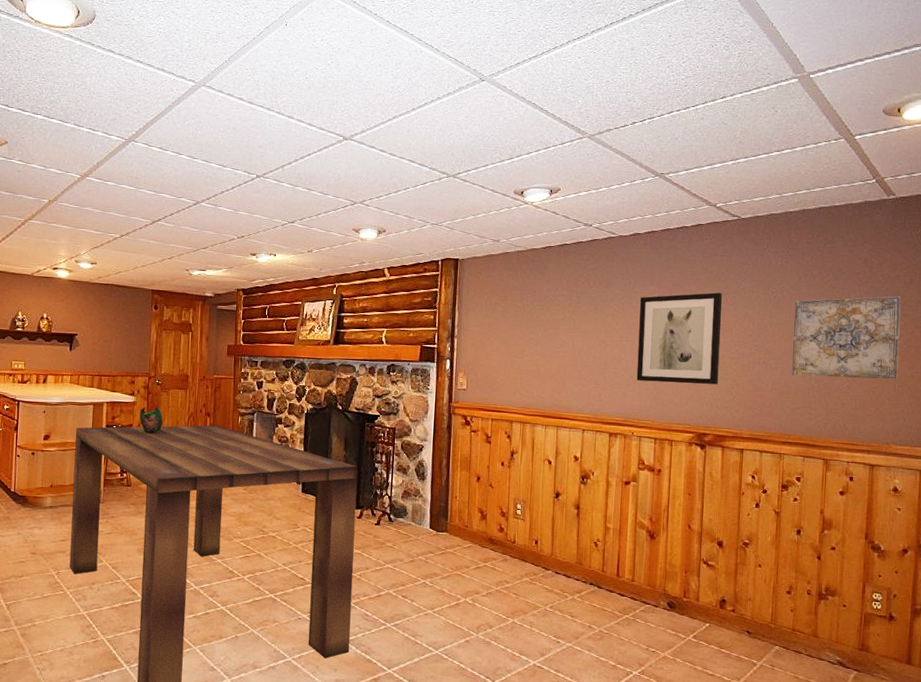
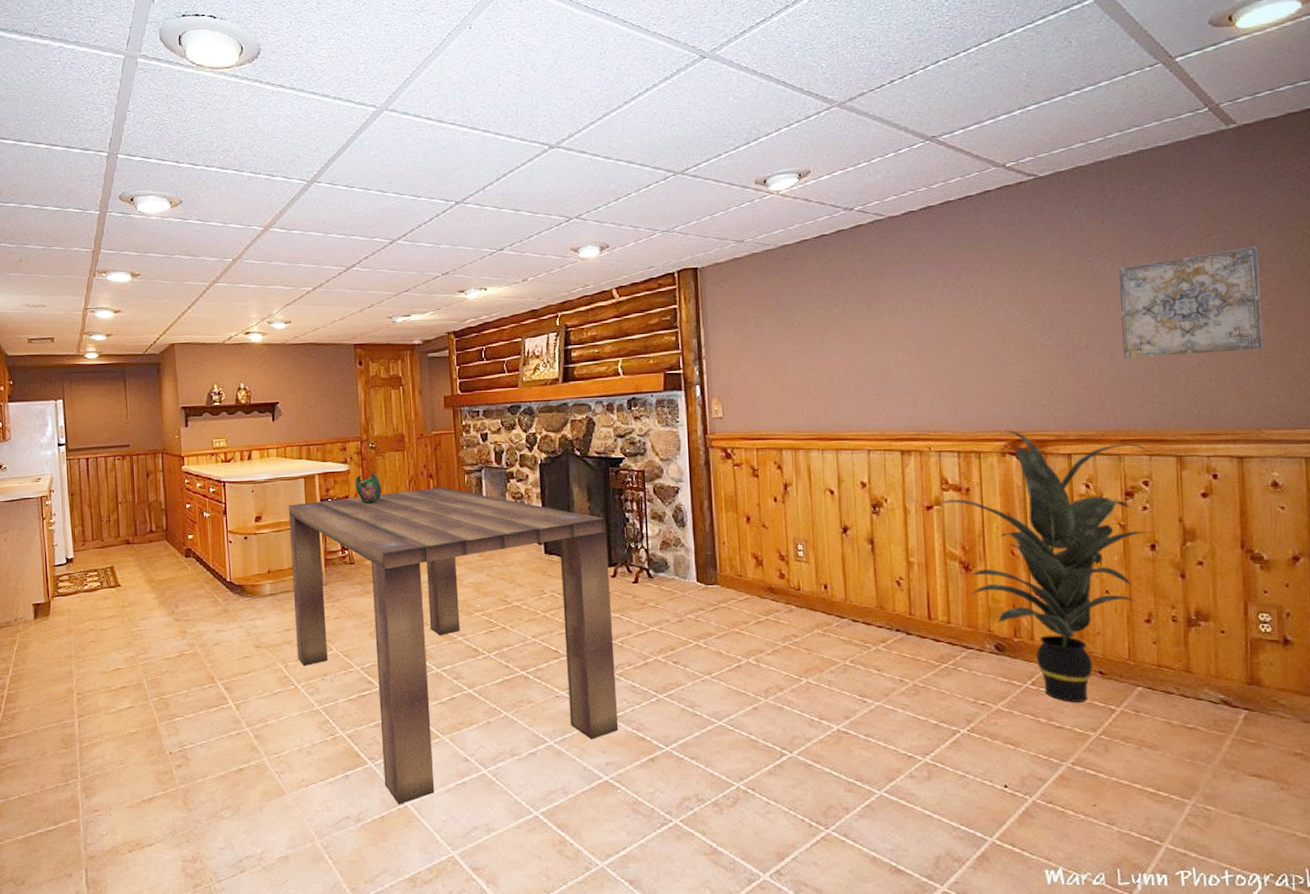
indoor plant: none [635,425,804,655] -> present [938,431,1152,702]
wall art: present [636,292,723,385] -> none [922,270,1030,386]

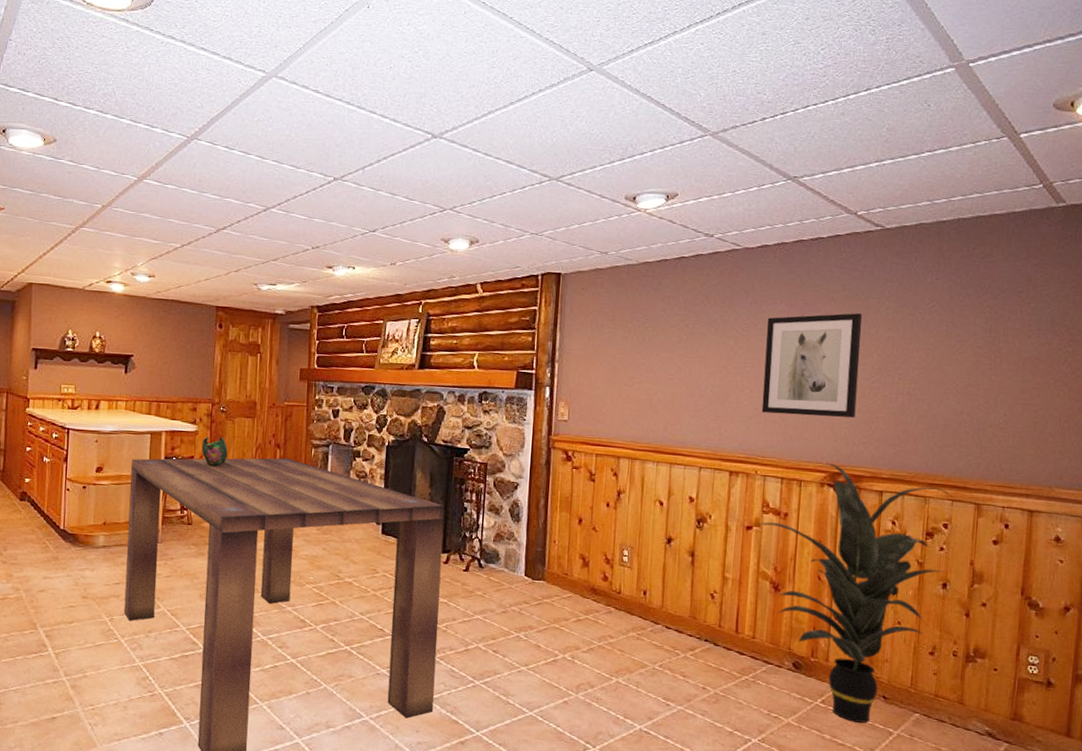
wall art: none [922,270,1030,386] -> present [761,313,862,418]
wall art: present [1120,247,1264,359] -> none [940,318,1070,414]

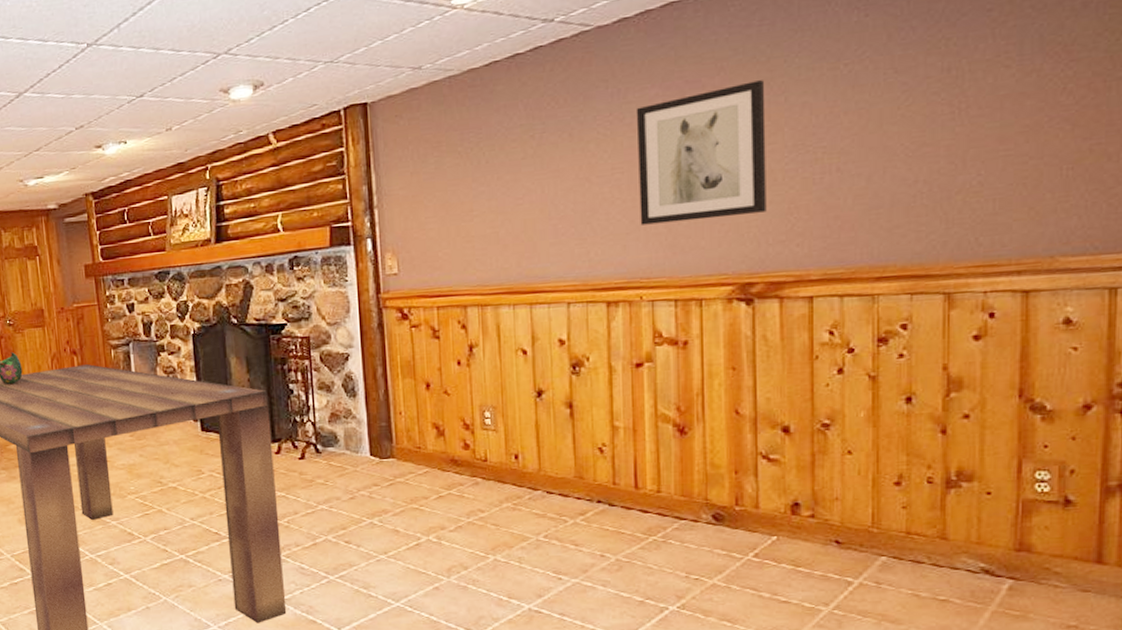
indoor plant: present [758,464,952,723] -> none [650,273,911,575]

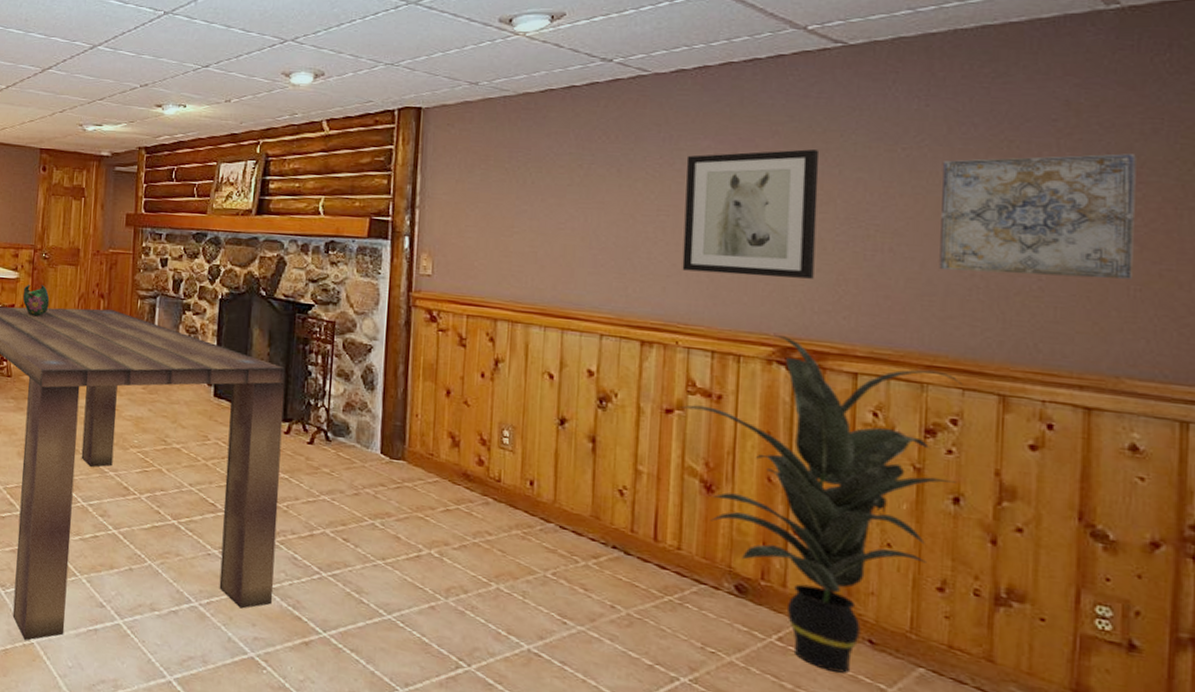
indoor plant: none [650,273,911,575] -> present [681,335,963,673]
wall art: none [885,32,1068,182] -> present [939,153,1136,279]

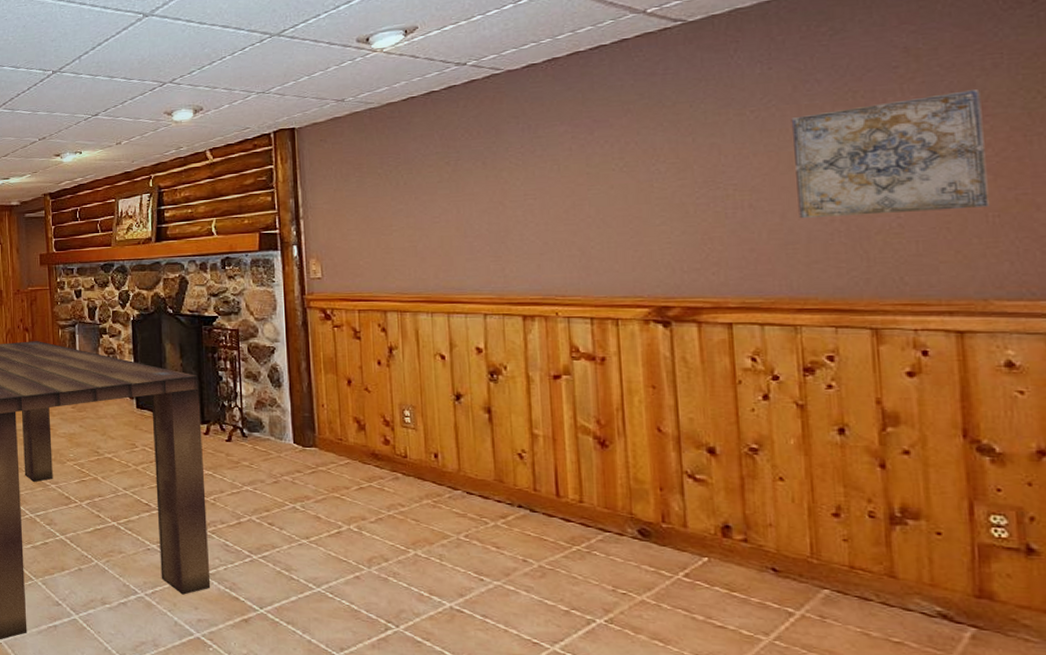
indoor plant: present [681,335,963,673] -> none [568,297,840,601]
wall art: present [682,149,819,279] -> none [546,122,680,247]

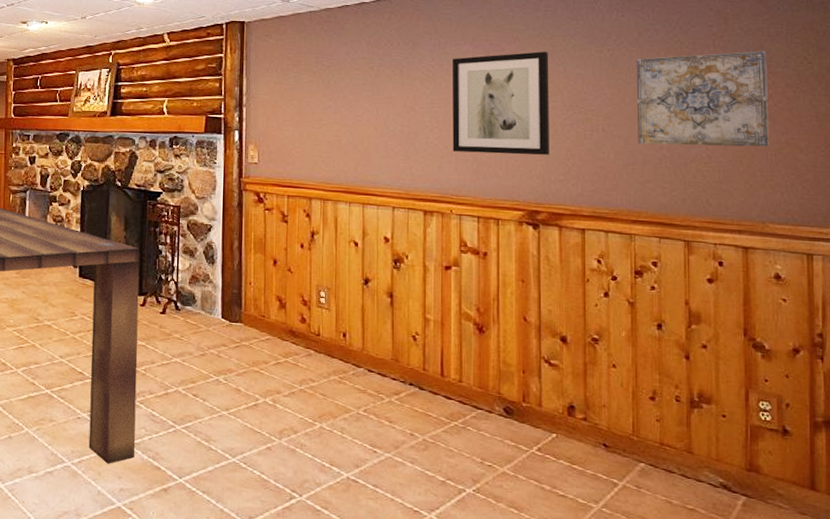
wall art: none [546,122,680,247] -> present [452,51,549,155]

